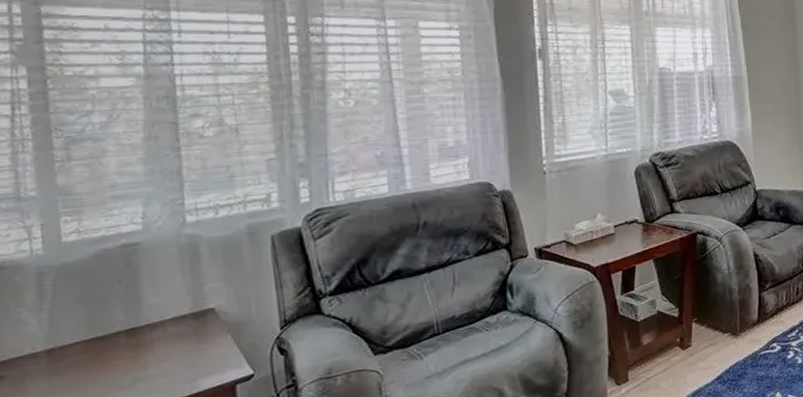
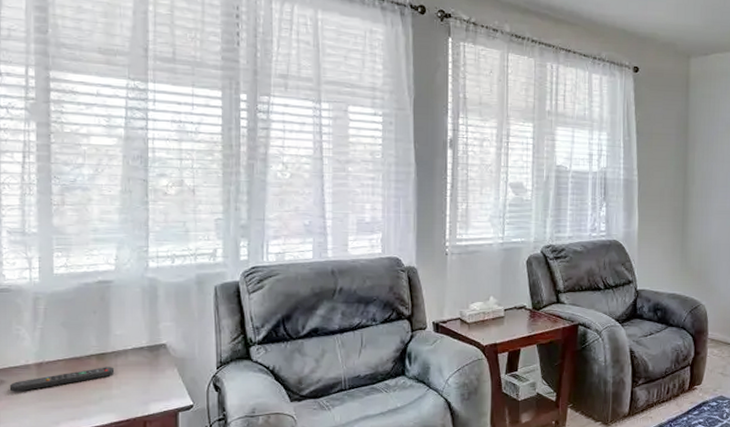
remote control: none [11,342,151,388] -> present [9,367,115,392]

